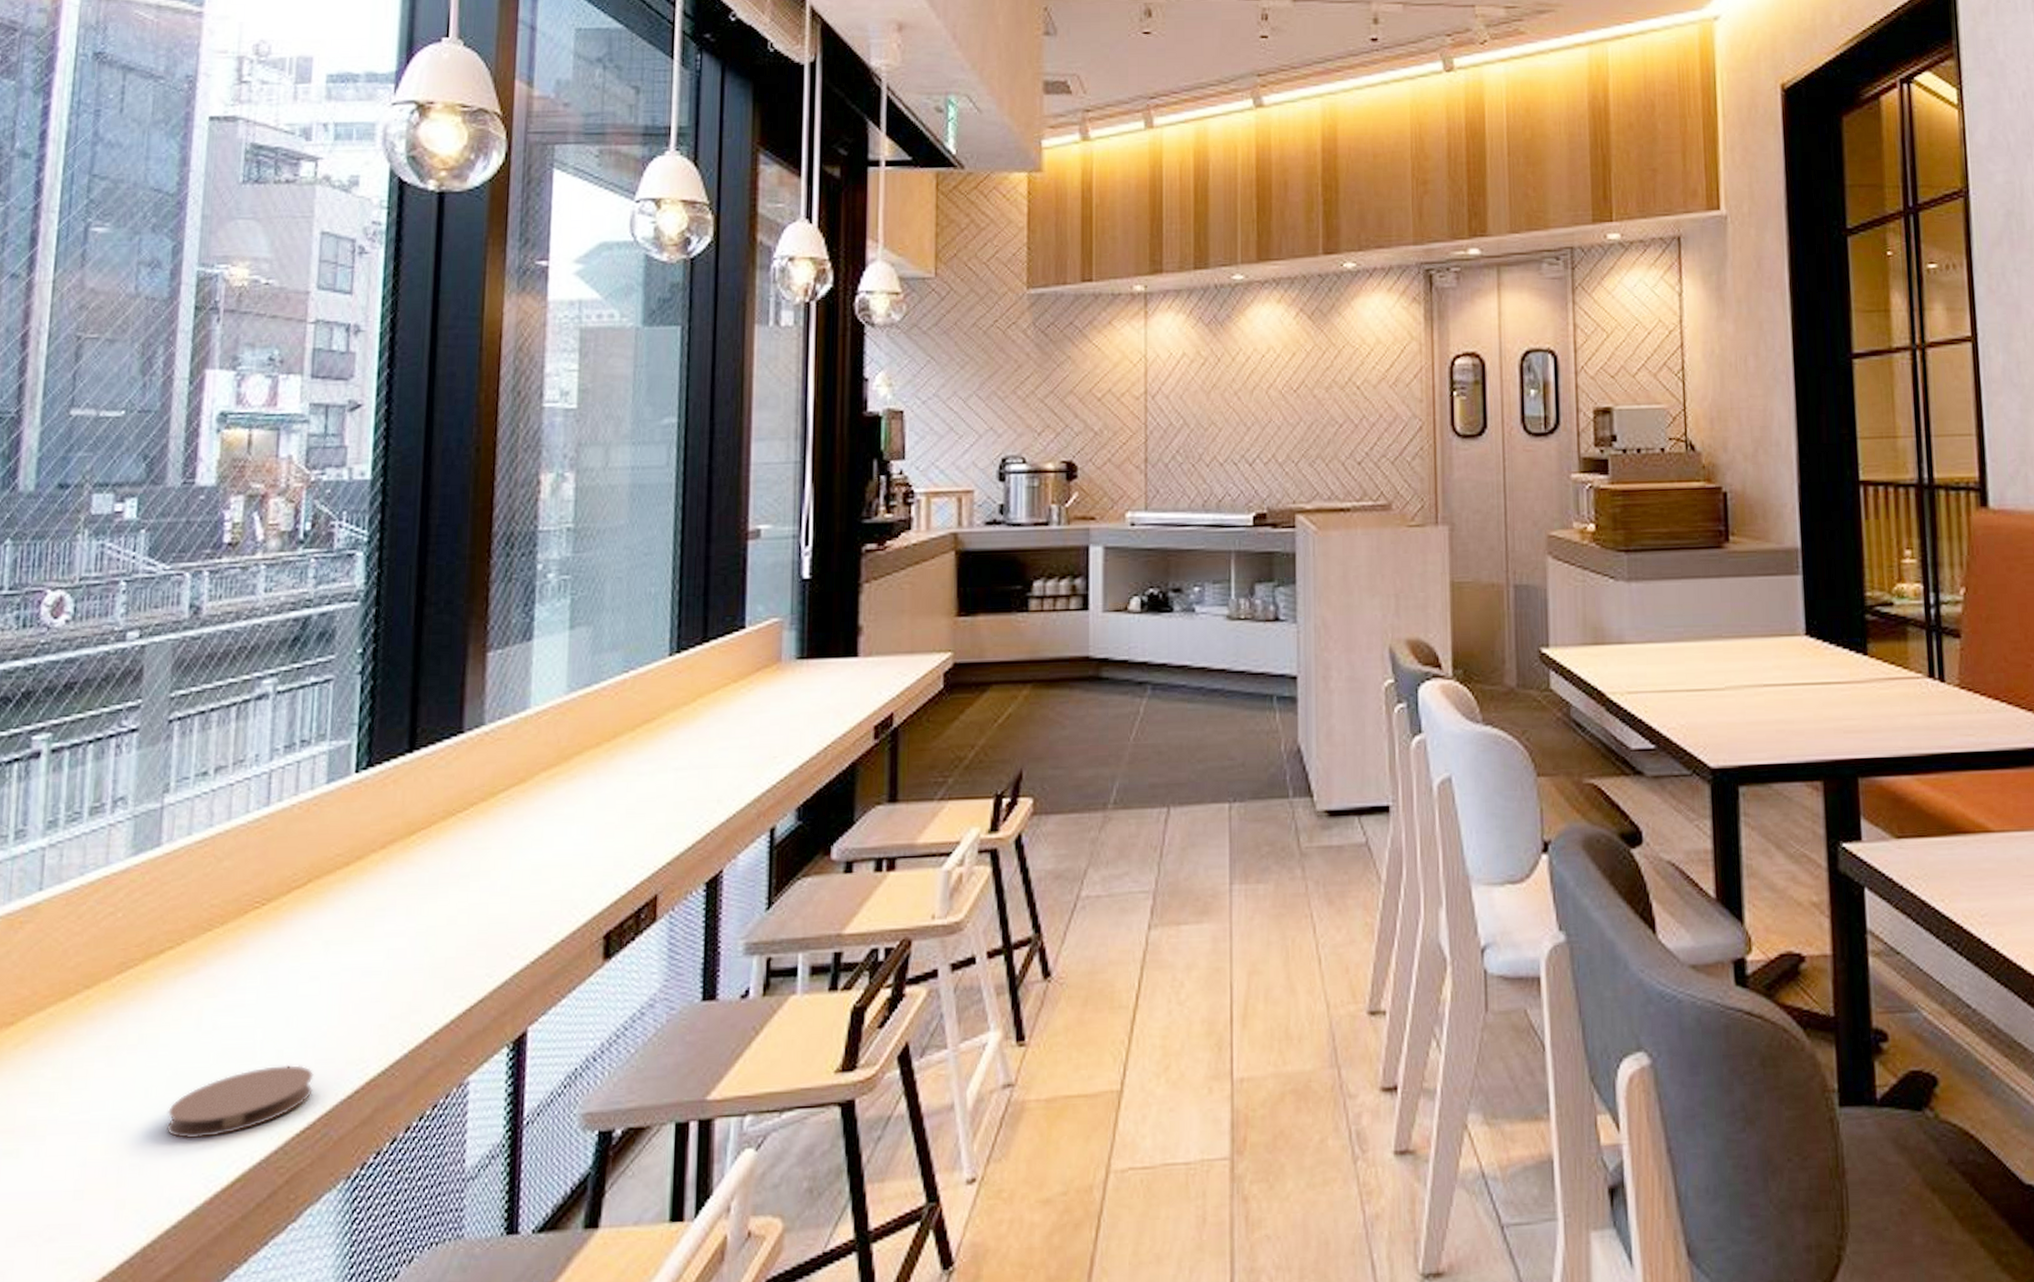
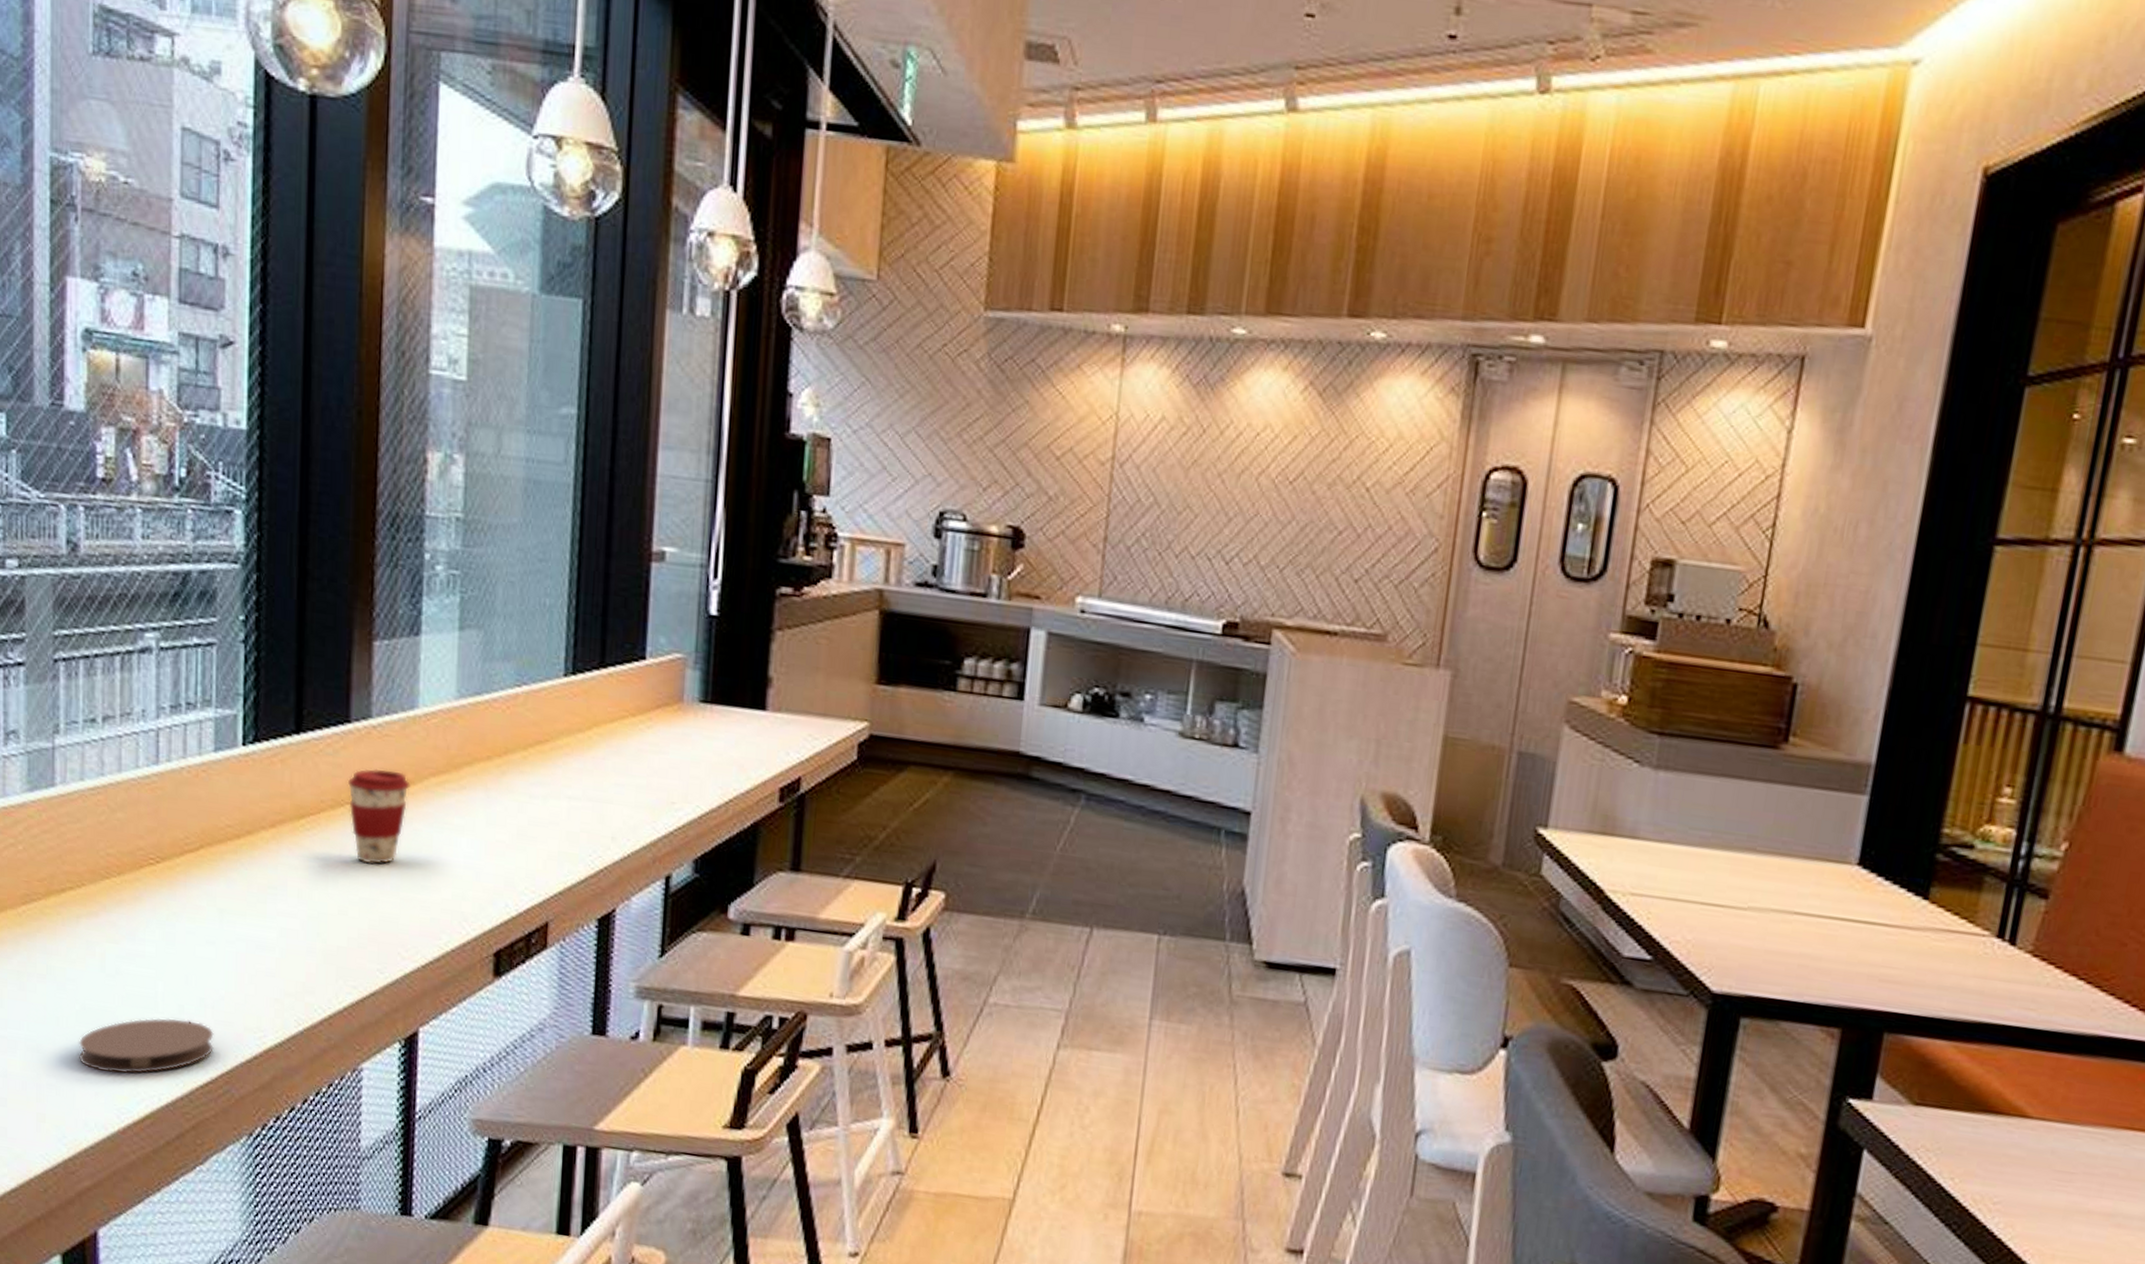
coffee cup: none [460,772,522,869] -> present [348,768,410,864]

